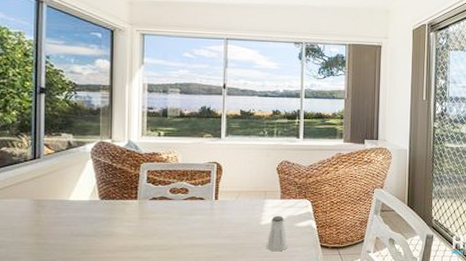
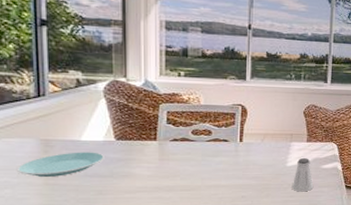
plate: none [11,211,89,237] -> present [16,152,104,178]

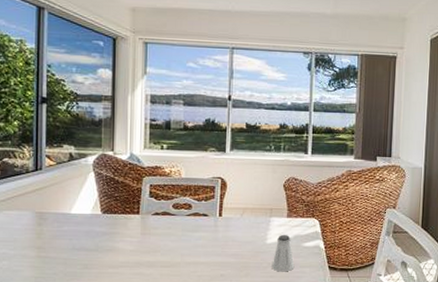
plate: present [16,152,104,178] -> none [14,225,91,250]

